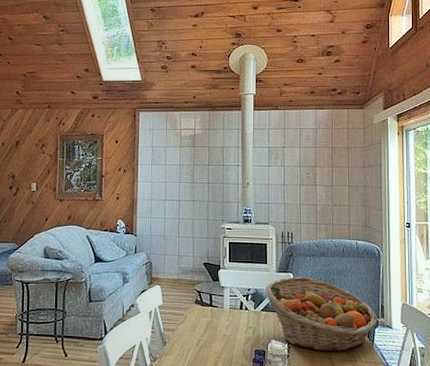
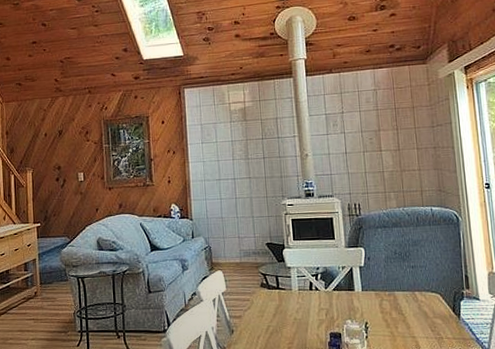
fruit basket: present [265,277,377,352] -> none [335,250,463,330]

